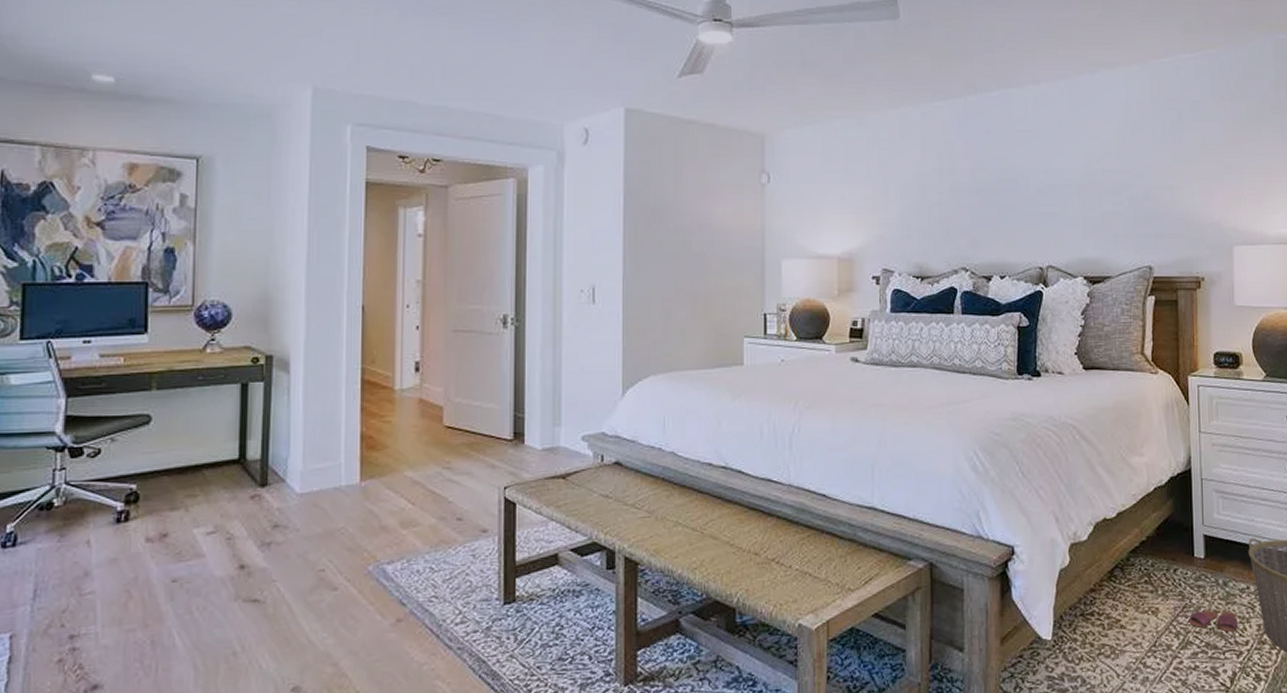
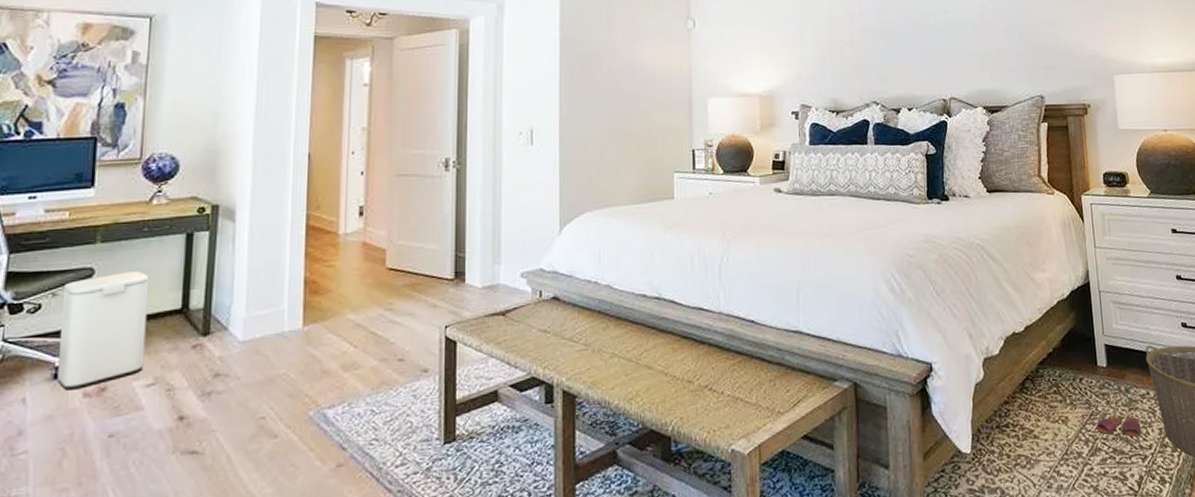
pedal bin: none [120,420,206,535] -> present [57,271,150,391]

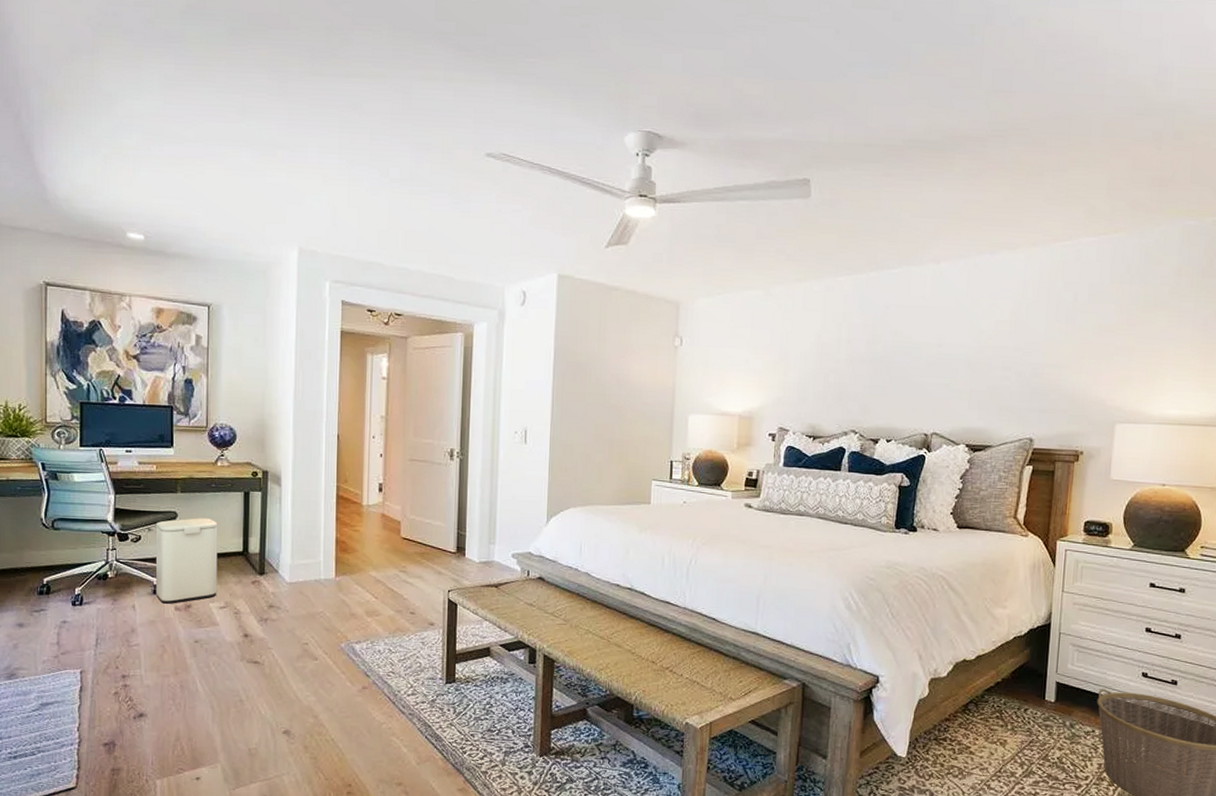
slippers: present [1096,416,1141,437] -> none [1034,746,1080,767]

